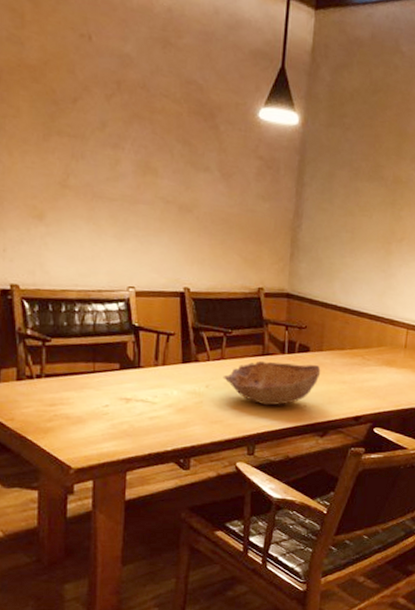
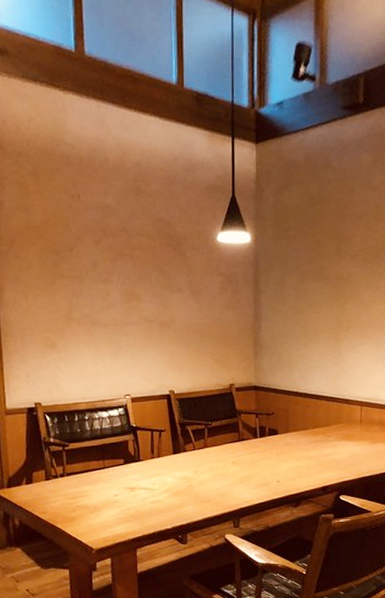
wooden bowl: present [222,360,321,406] -> none [207,445,289,484]

